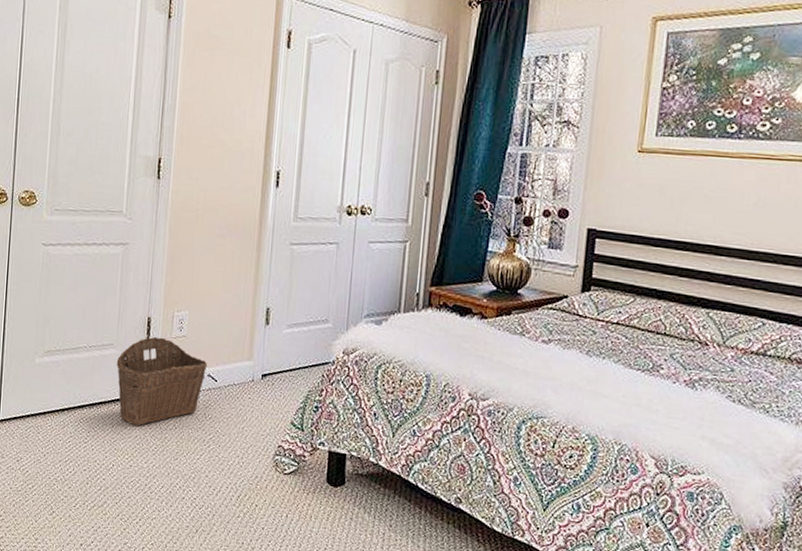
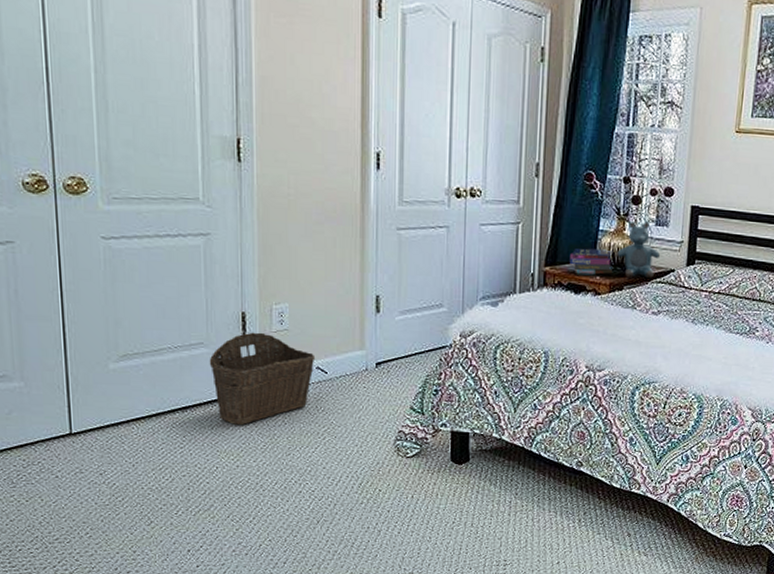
books: none [456,268,502,299] -> present [570,248,613,276]
stuffed animal: none [504,243,553,305] -> present [616,221,661,279]

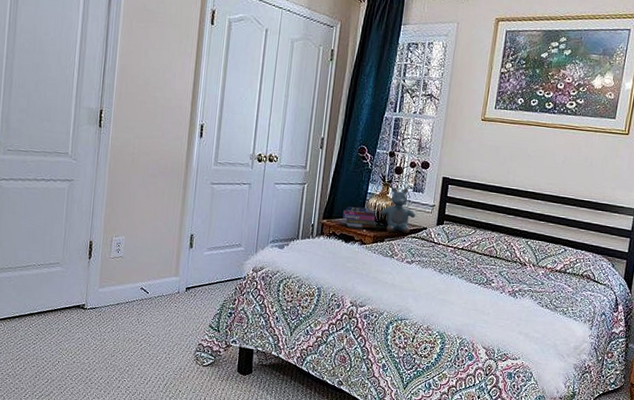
wicker basket: present [209,332,316,425] -> none [62,257,141,329]

